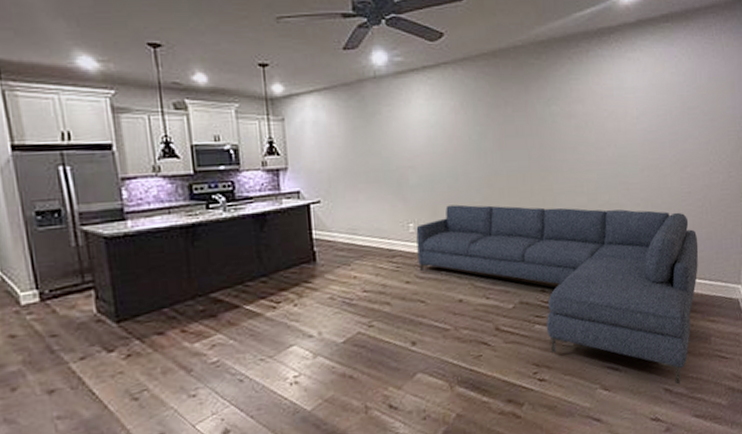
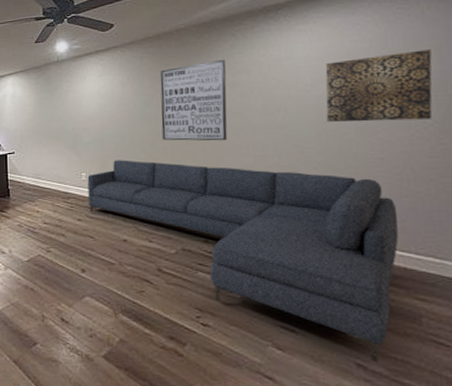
wall art: none [496,86,564,180] -> present [160,60,228,141]
wall art: none [648,86,727,157] -> present [325,49,433,122]

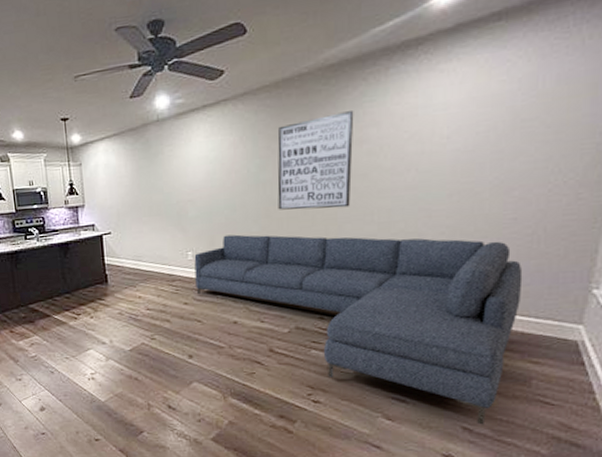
wall art: present [325,49,433,122] -> none [460,88,585,180]

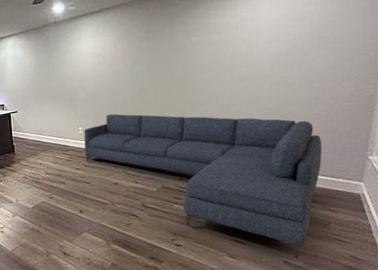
wall art: present [277,111,354,210] -> none [147,21,203,95]

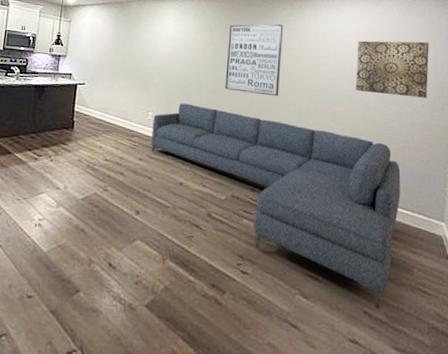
wall art: none [147,21,203,95] -> present [225,24,284,97]
wall art: none [278,11,359,75] -> present [355,40,429,98]

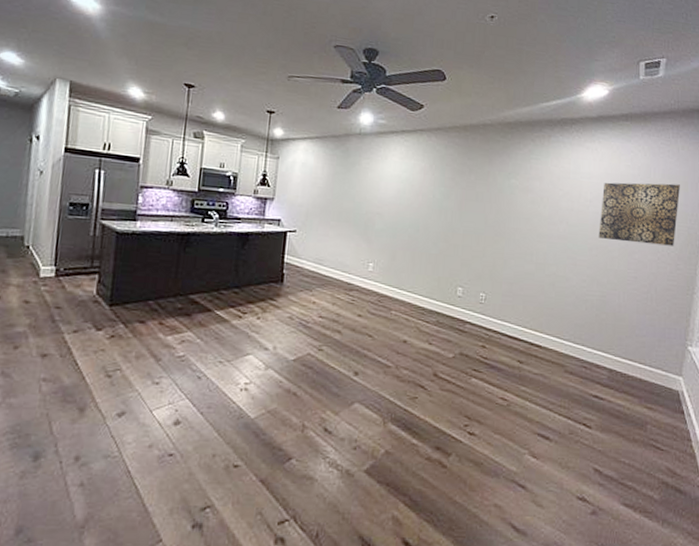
sofa: present [151,103,401,310] -> none [372,252,641,467]
wall art: present [225,24,284,97] -> none [456,162,524,245]

